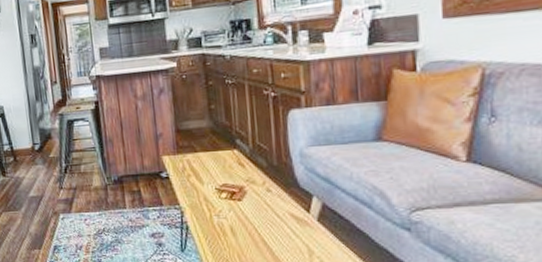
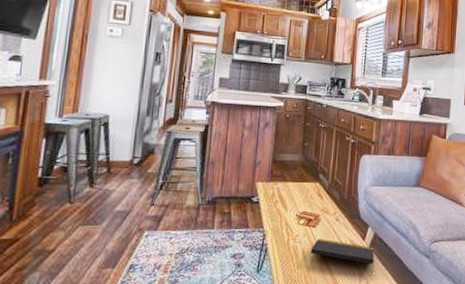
notepad: none [240,213,329,249] -> present [310,239,375,272]

